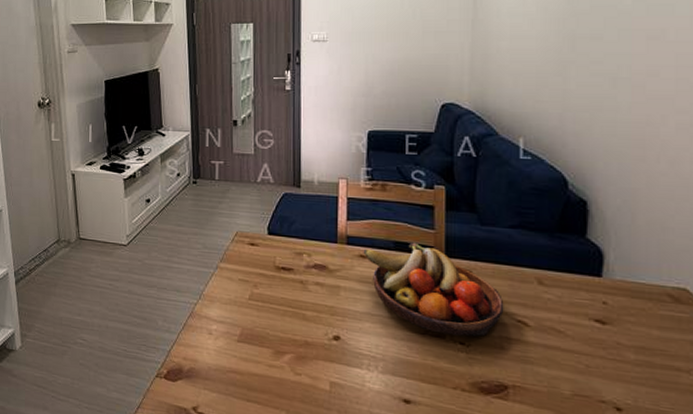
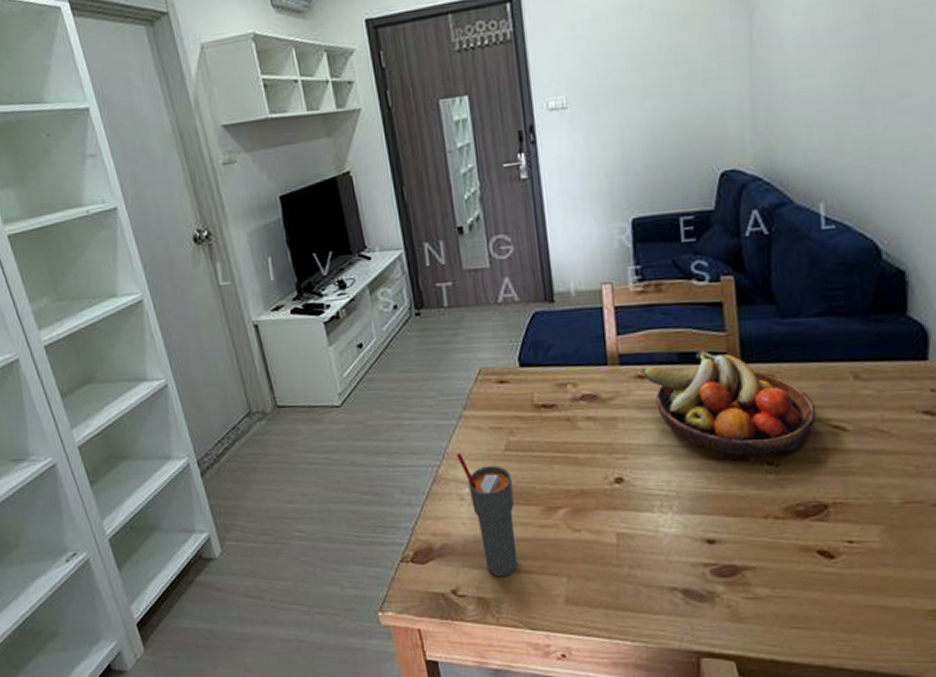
cup: none [211,295,251,404] -> present [457,452,518,577]

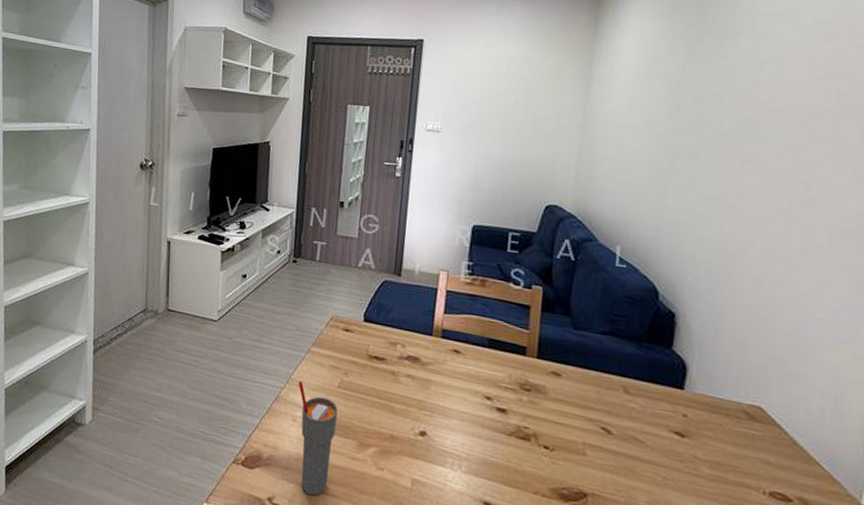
fruit bowl: present [641,350,817,456] -> none [457,341,590,442]

